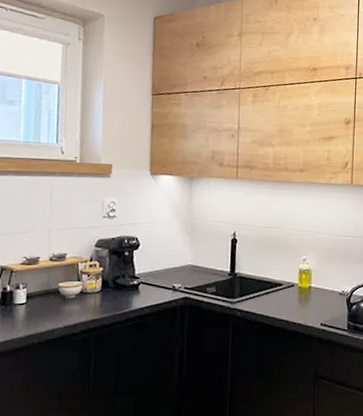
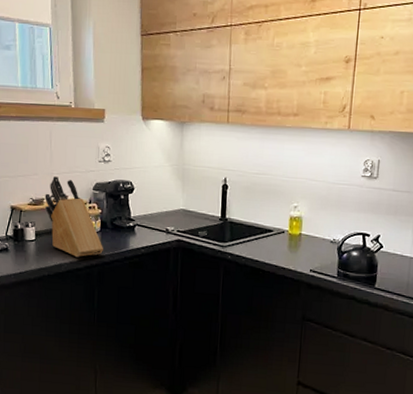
knife block: none [40,232,103,322] -> present [45,175,103,258]

